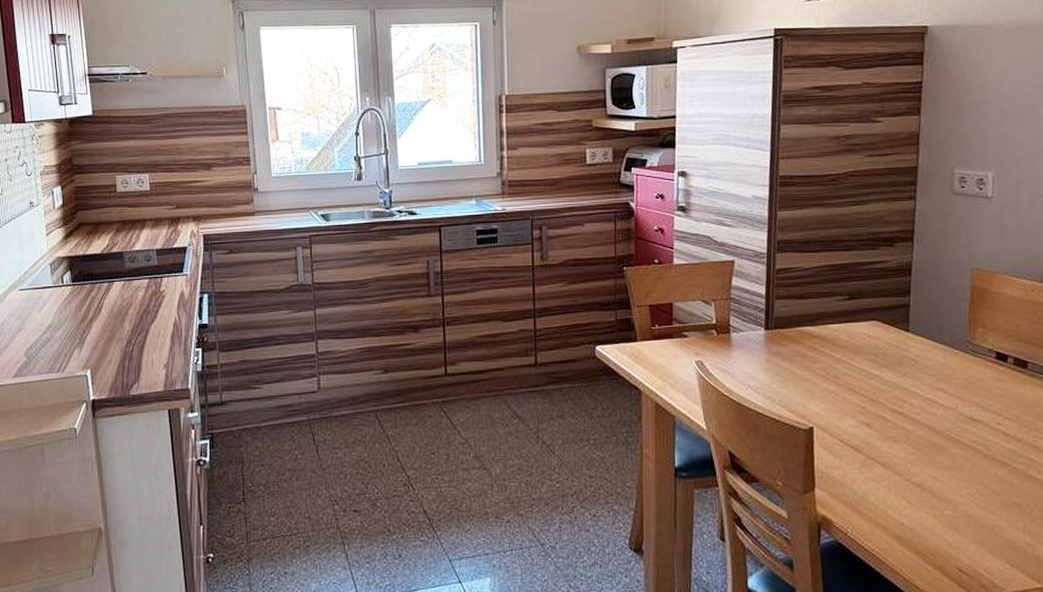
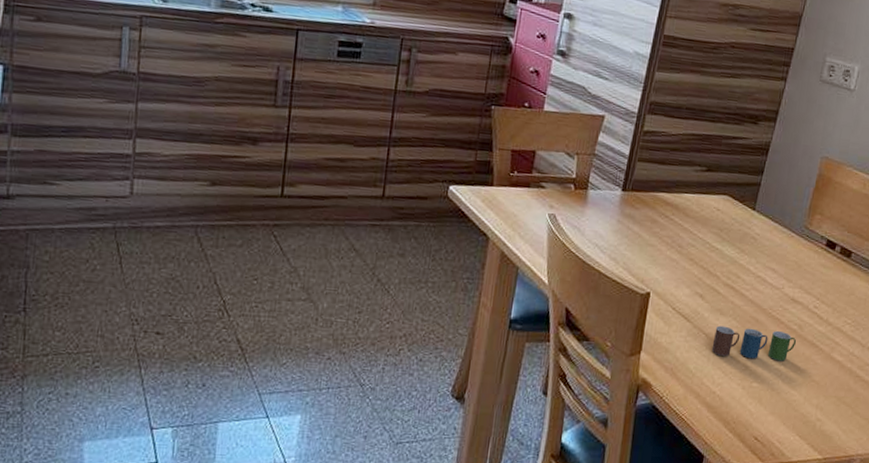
cup: none [890,452,984,486] -> present [711,325,796,362]

